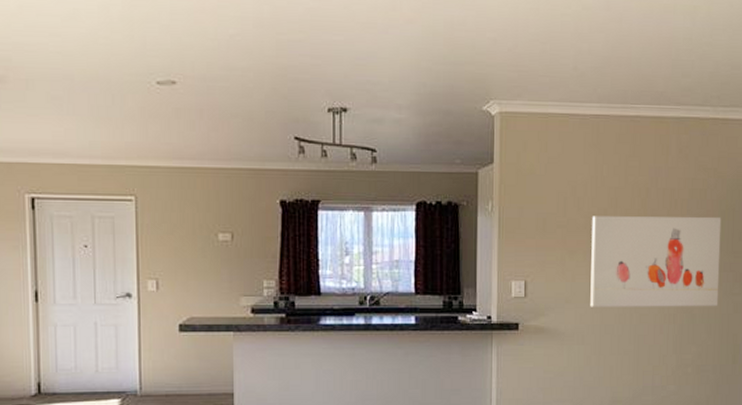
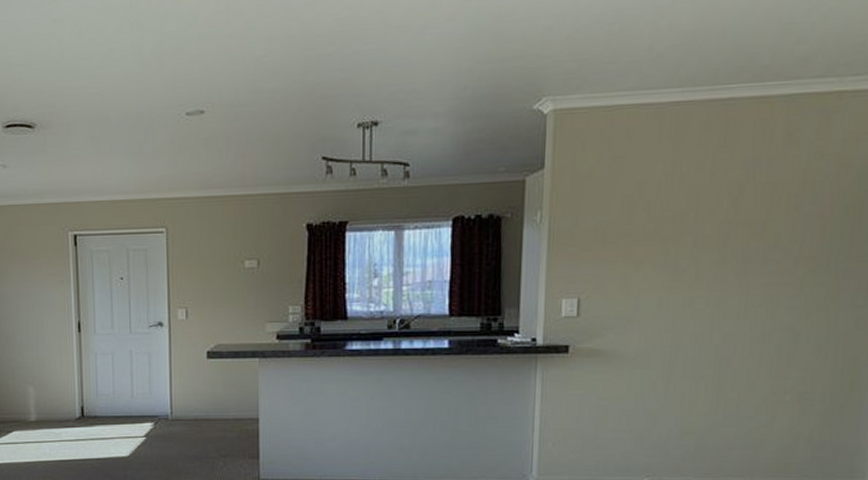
wall art: present [590,216,722,307] -> none [658,212,844,326]

